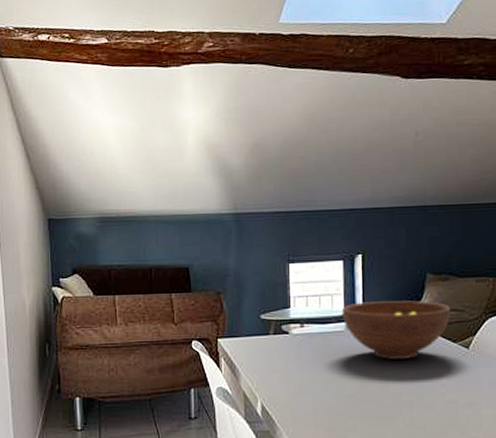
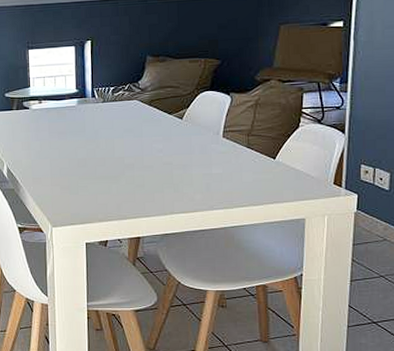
fruit bowl: present [341,300,451,360] -> none [73,79,168,129]

